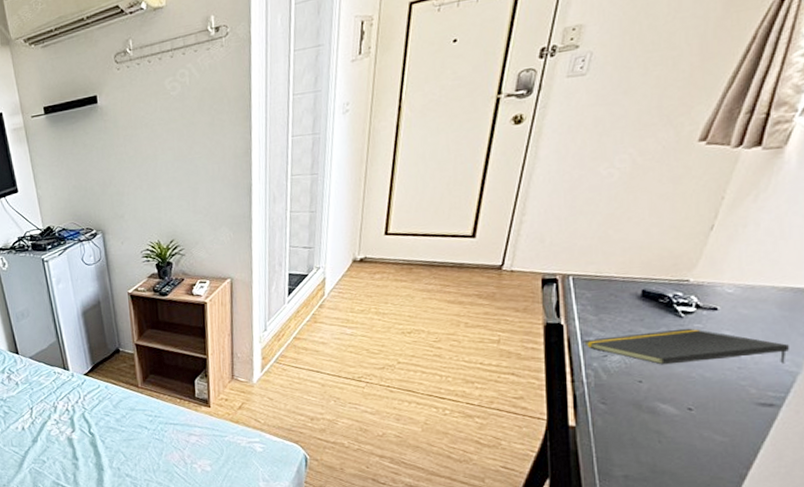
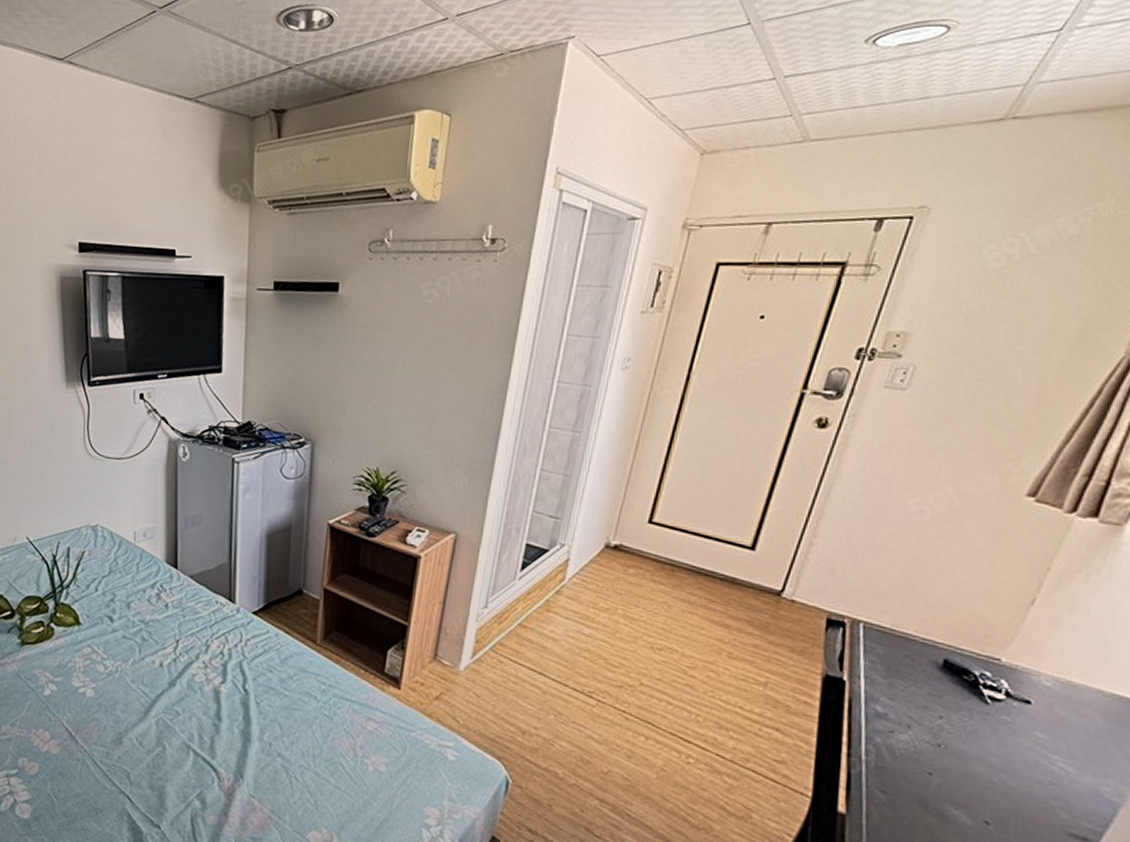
notepad: present [582,328,790,365] -> none [866,705,1114,790]

